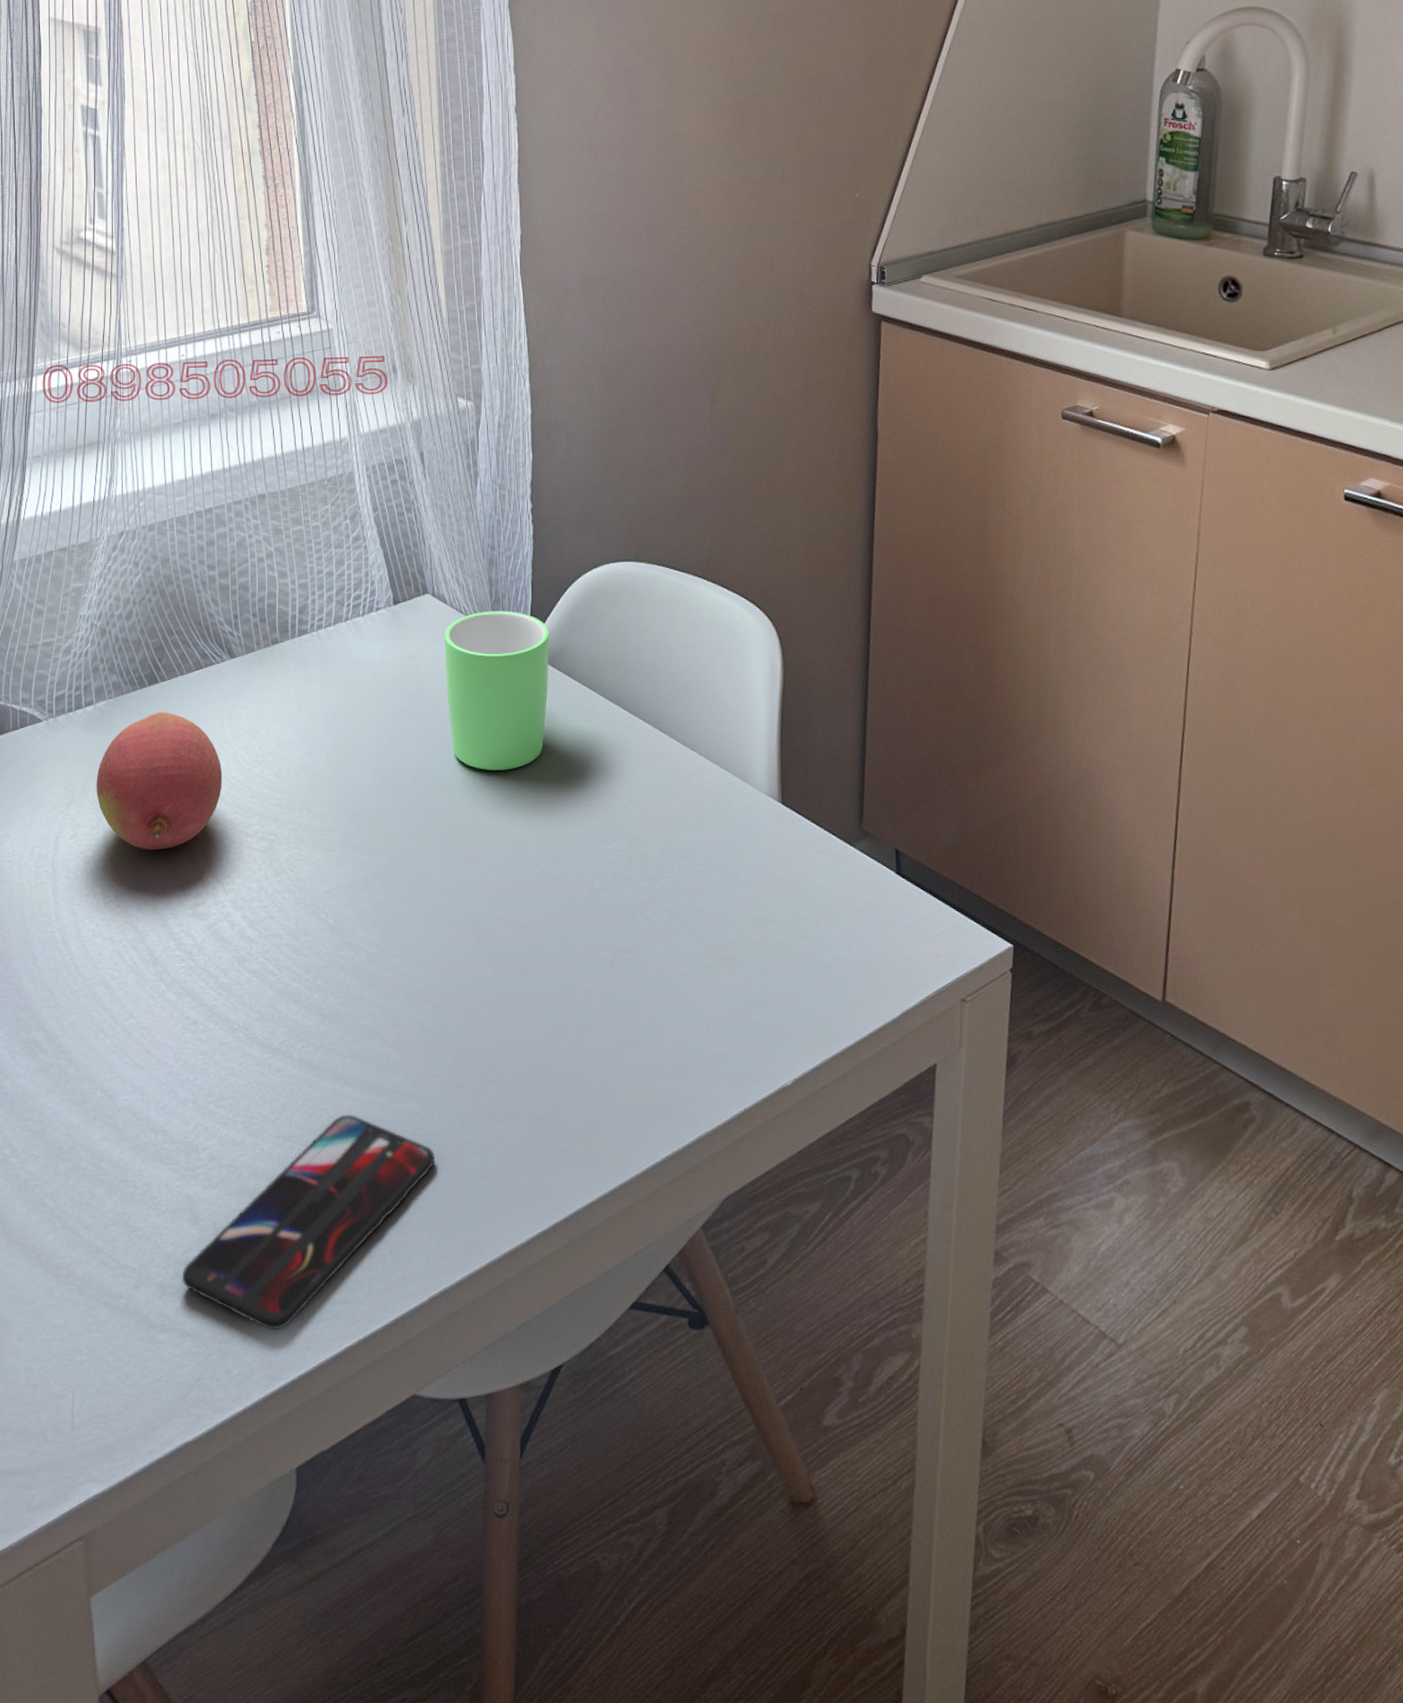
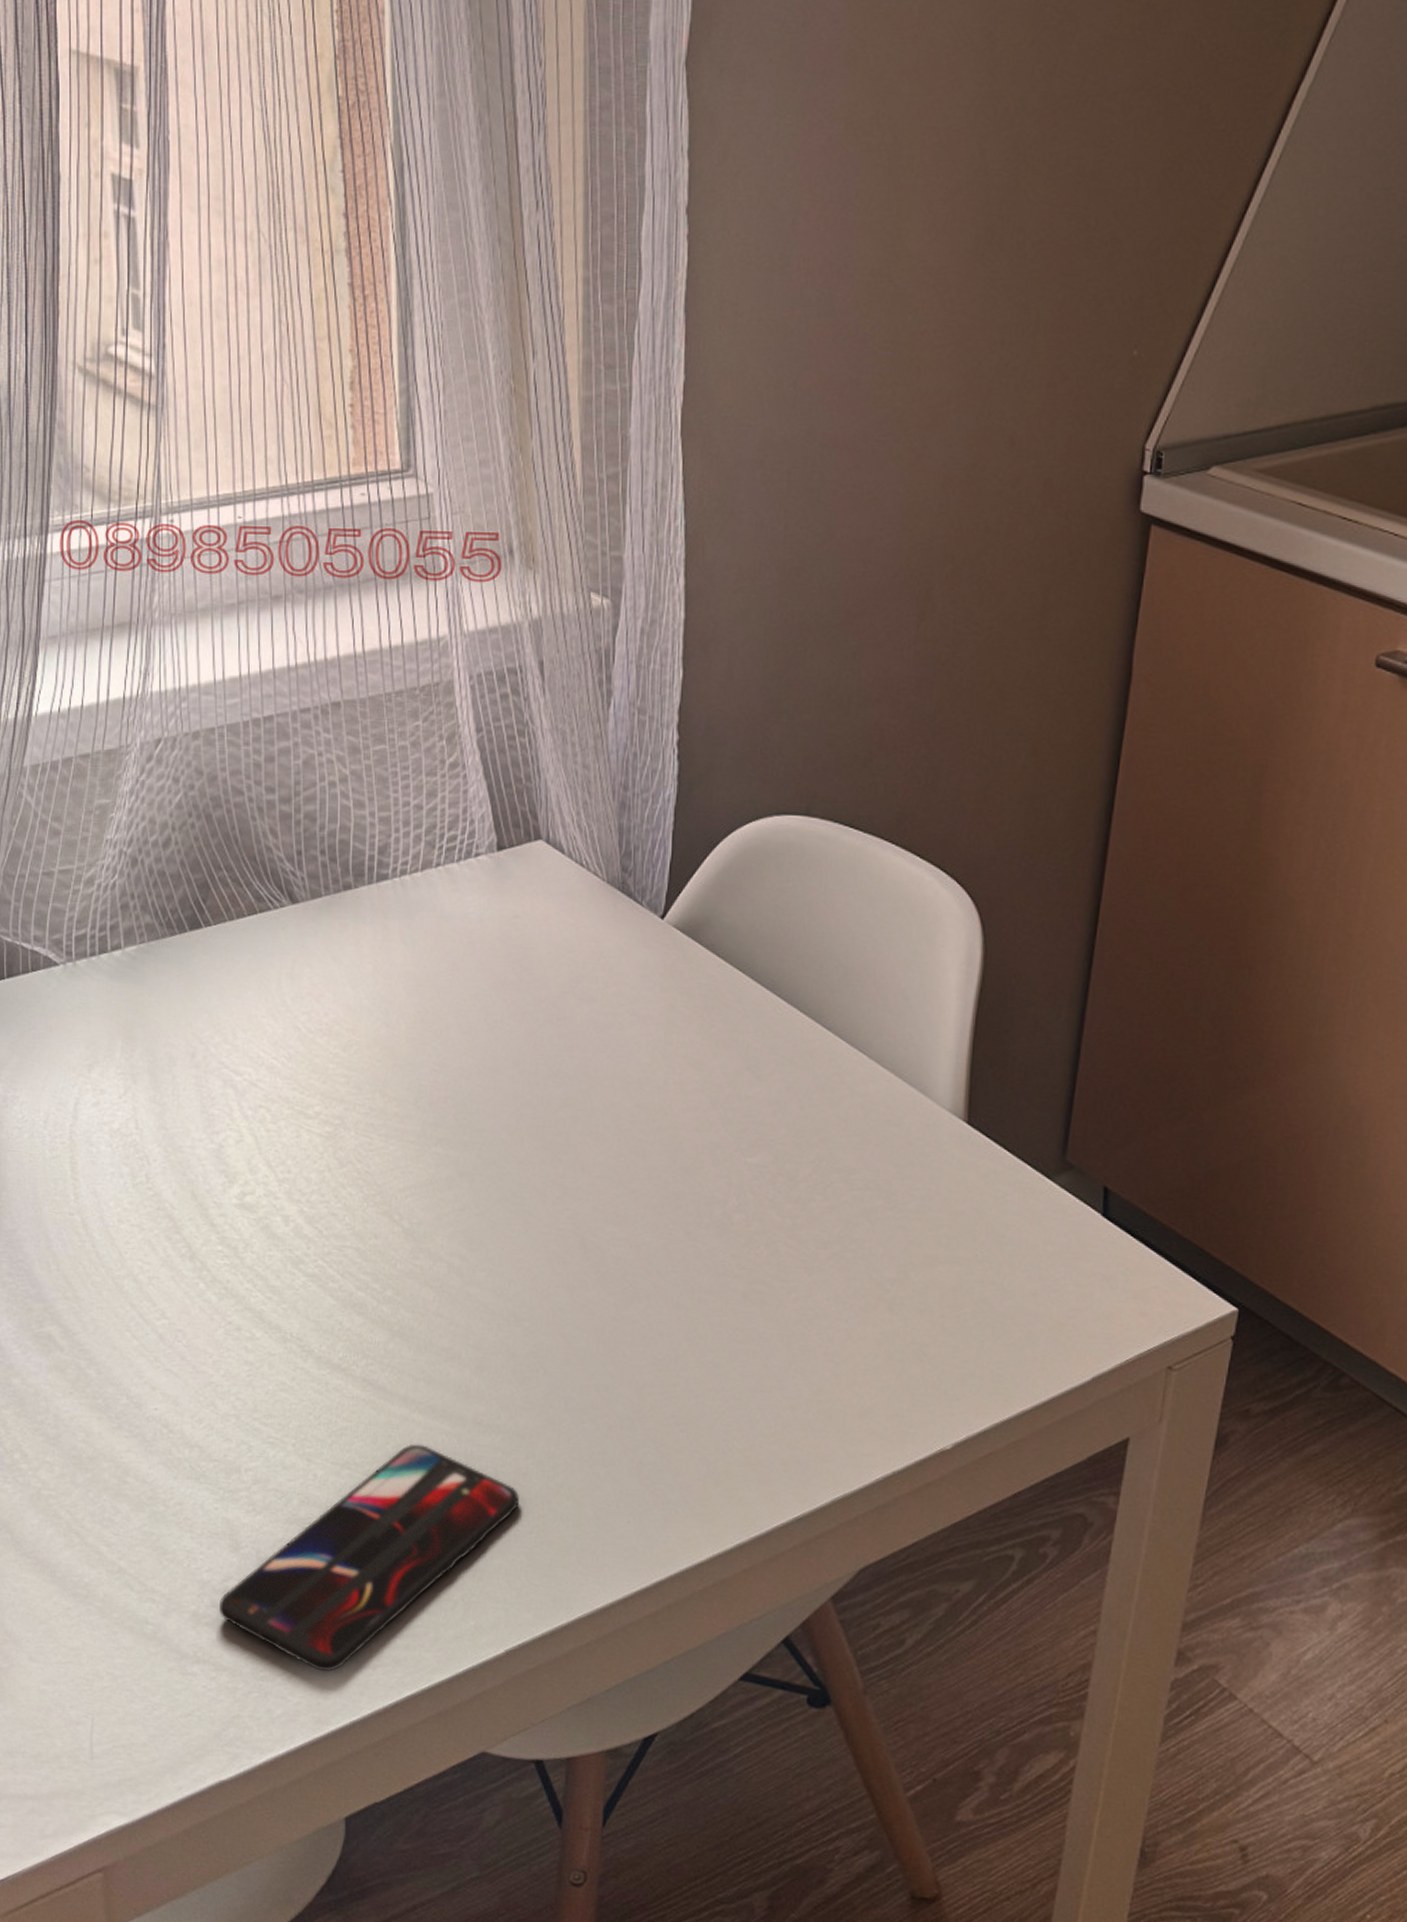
fruit: present [96,712,223,850] -> none [124,963,279,1127]
mug: present [444,610,550,770] -> none [558,865,692,1061]

